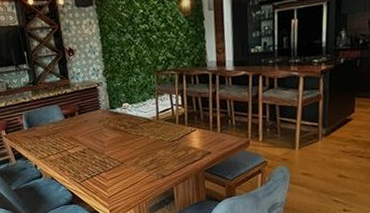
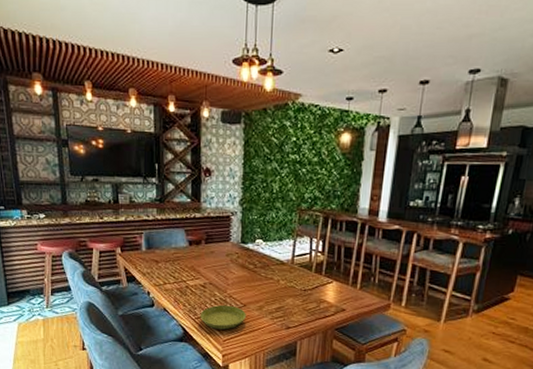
saucer: none [84,165,125,188] -> present [200,304,246,330]

